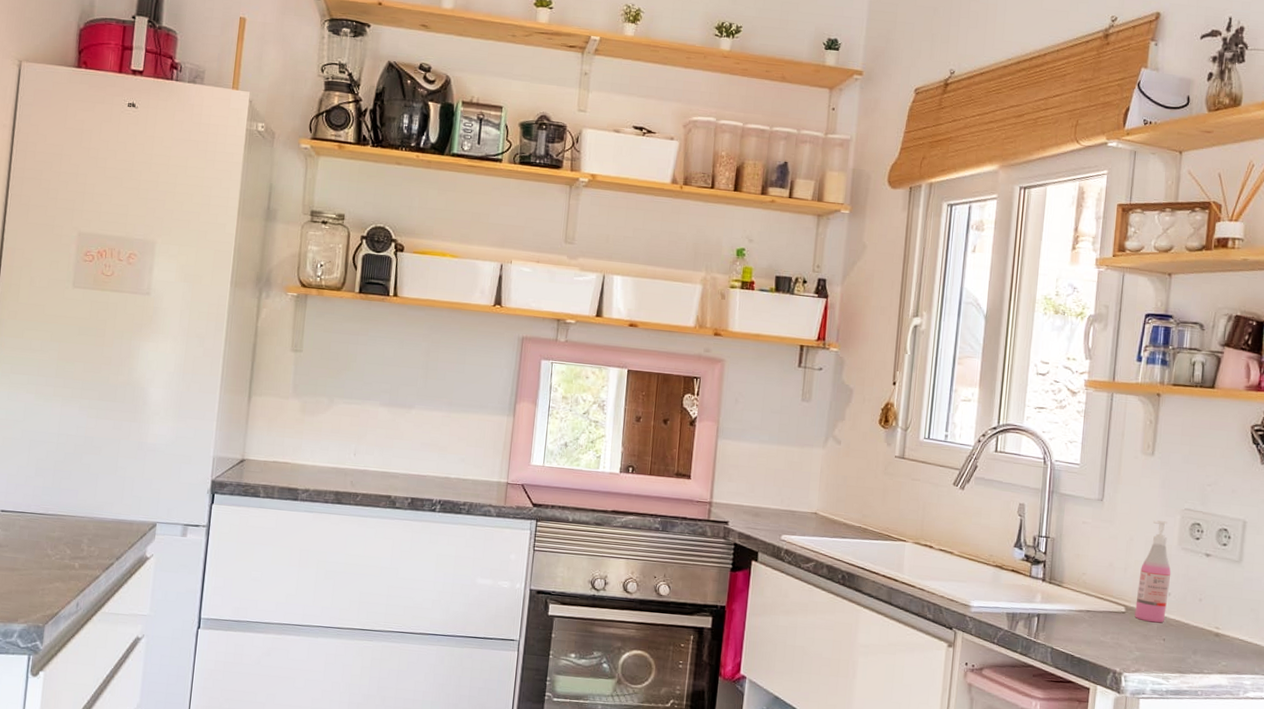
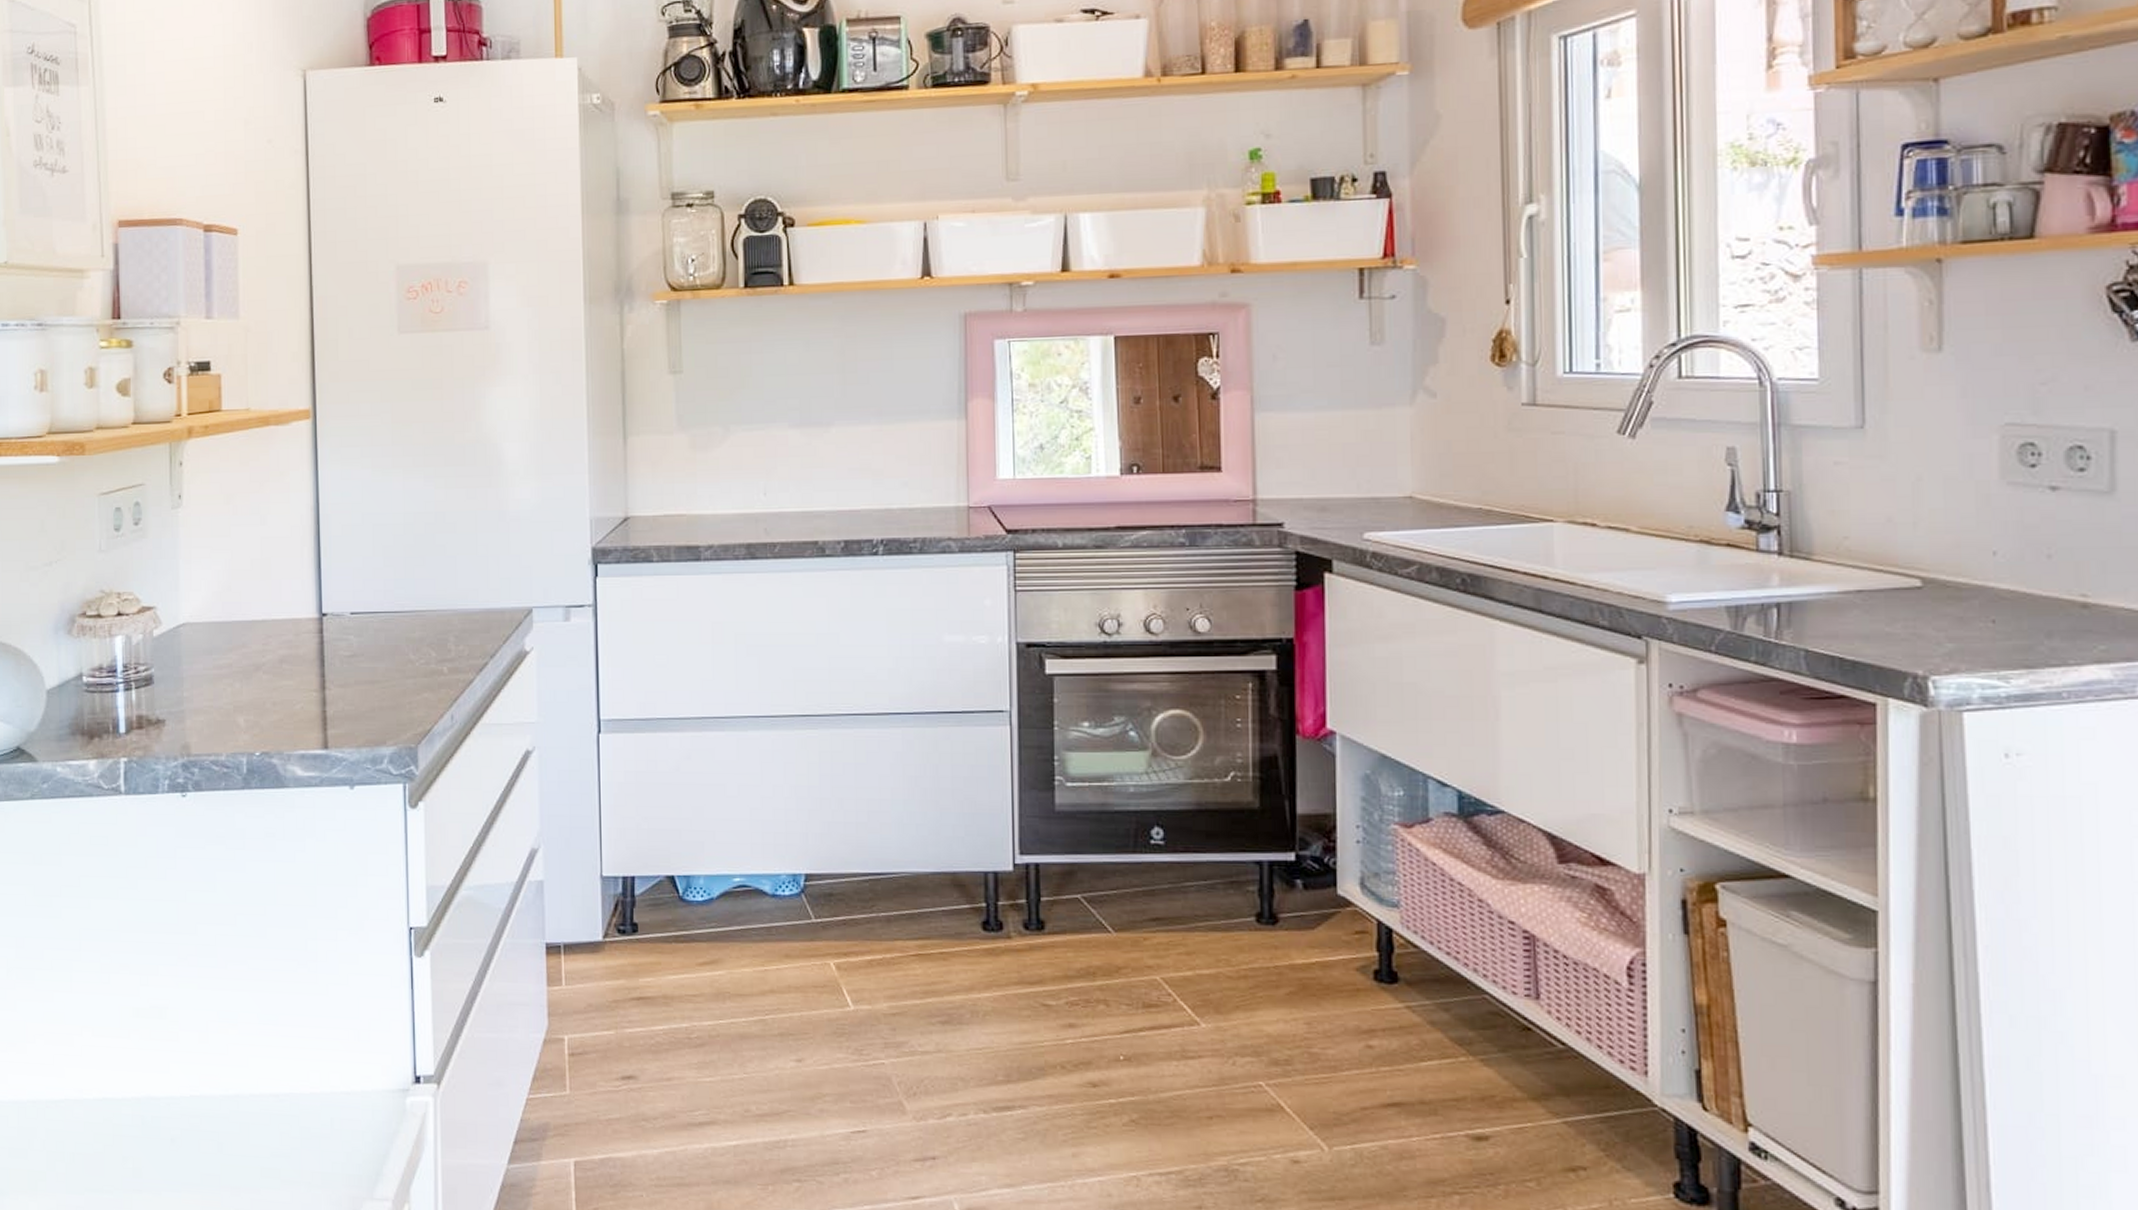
soap dispenser: present [1134,520,1172,623] -> none [1938,446,1994,598]

